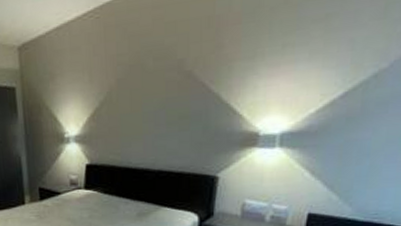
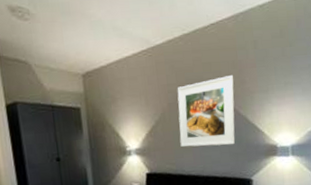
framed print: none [128,36,207,134] -> present [177,74,235,147]

